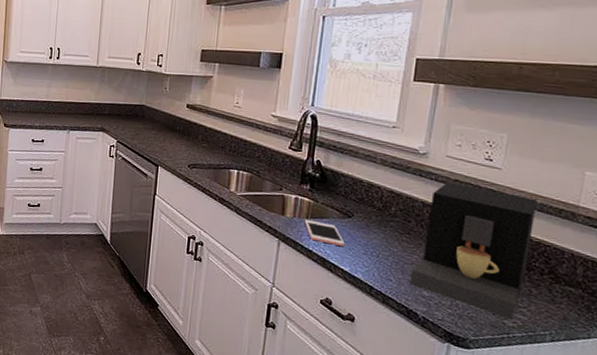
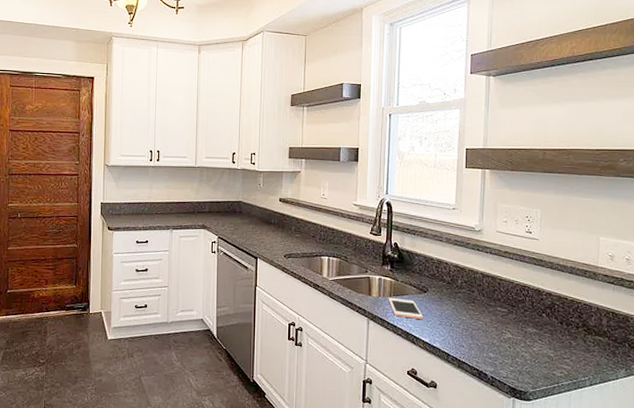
coffee maker: present [410,182,538,320] -> none [478,254,568,371]

